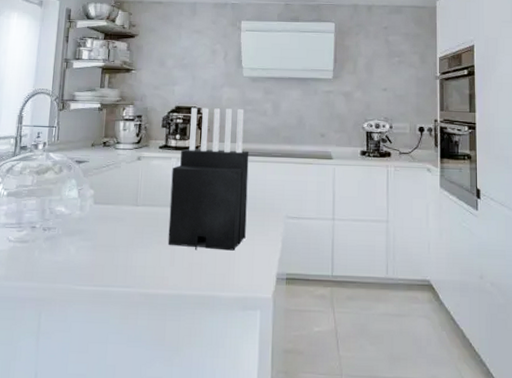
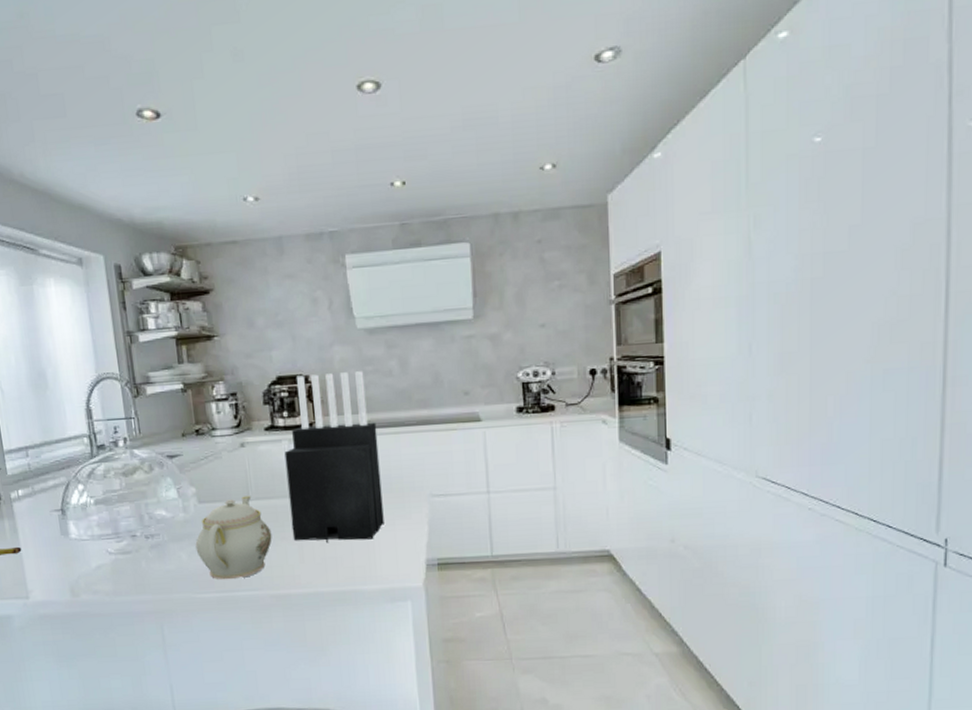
teapot: none [84,201,151,276] -> present [195,495,272,580]

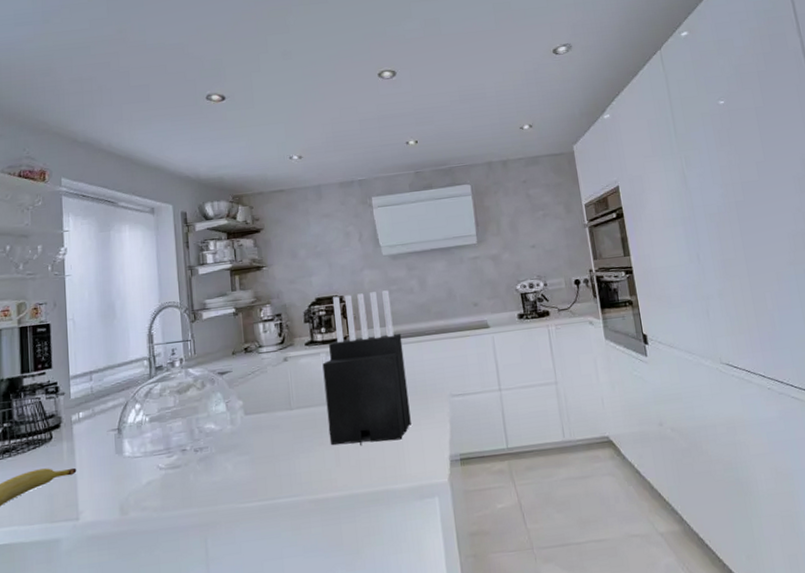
teapot: present [195,495,272,580] -> none [240,405,311,488]

